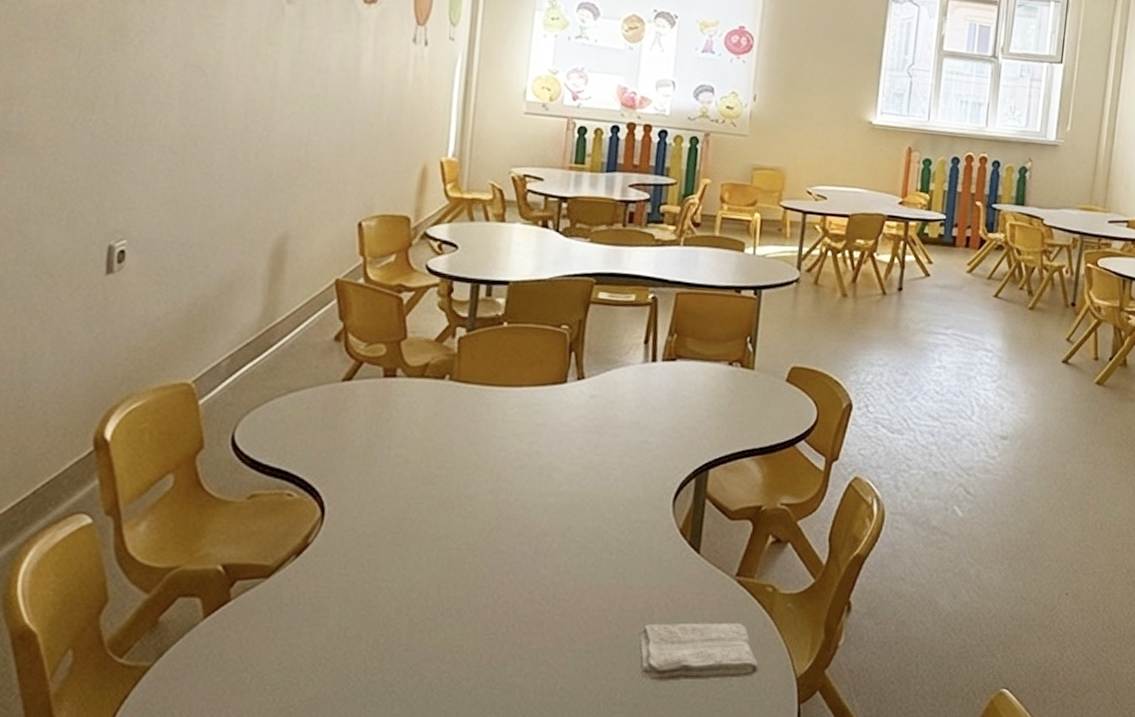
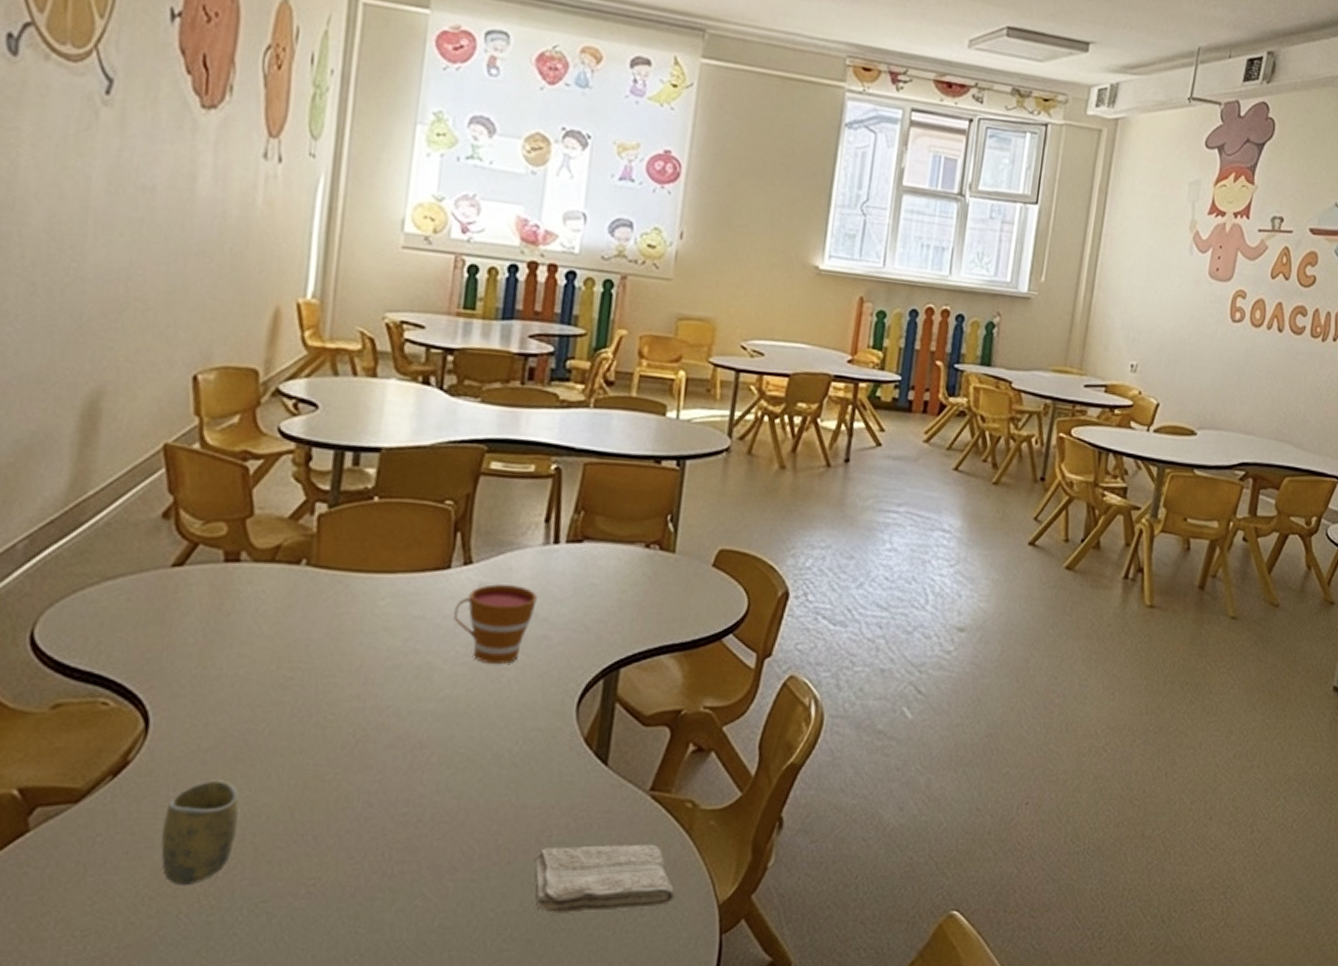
cup: none [334,560,397,650] -> present [161,779,239,886]
cup: none [569,396,639,466] -> present [453,584,538,665]

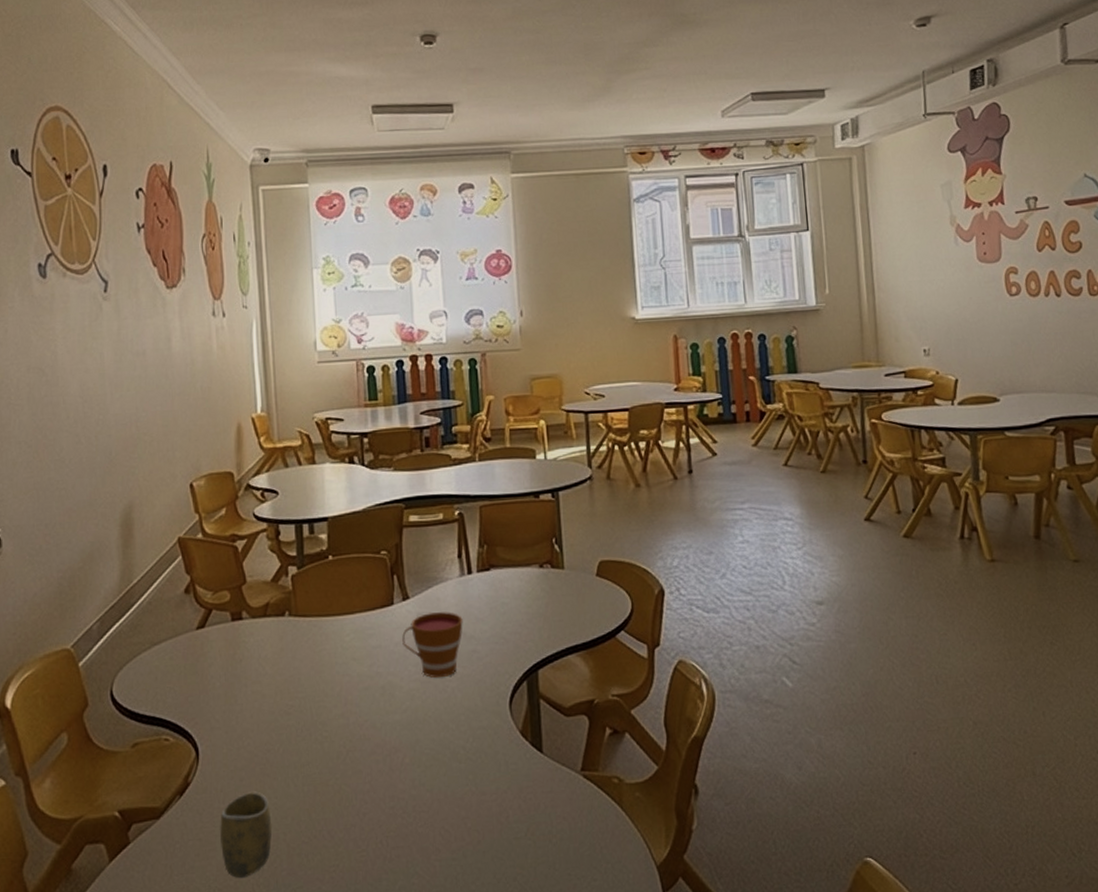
washcloth: present [534,844,675,914] -> none [498,817,619,883]

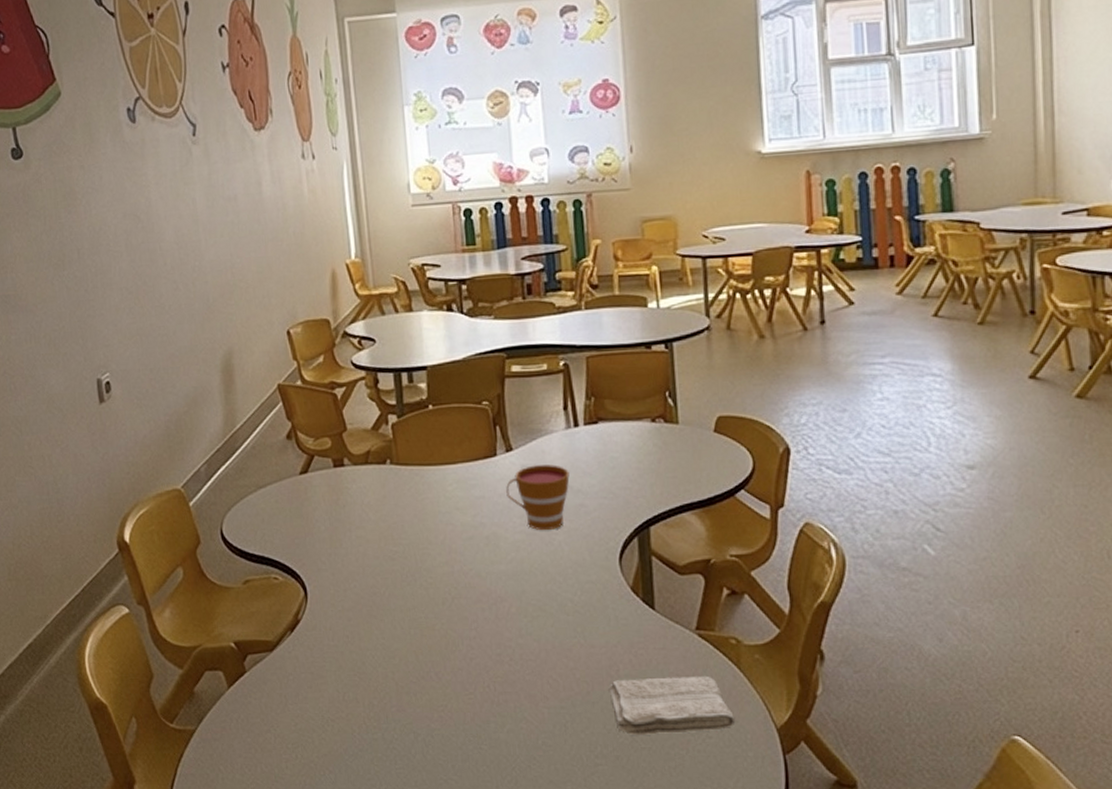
cup: present [220,791,273,879] -> none [330,631,381,712]
washcloth: none [498,817,619,883] -> present [608,675,736,735]

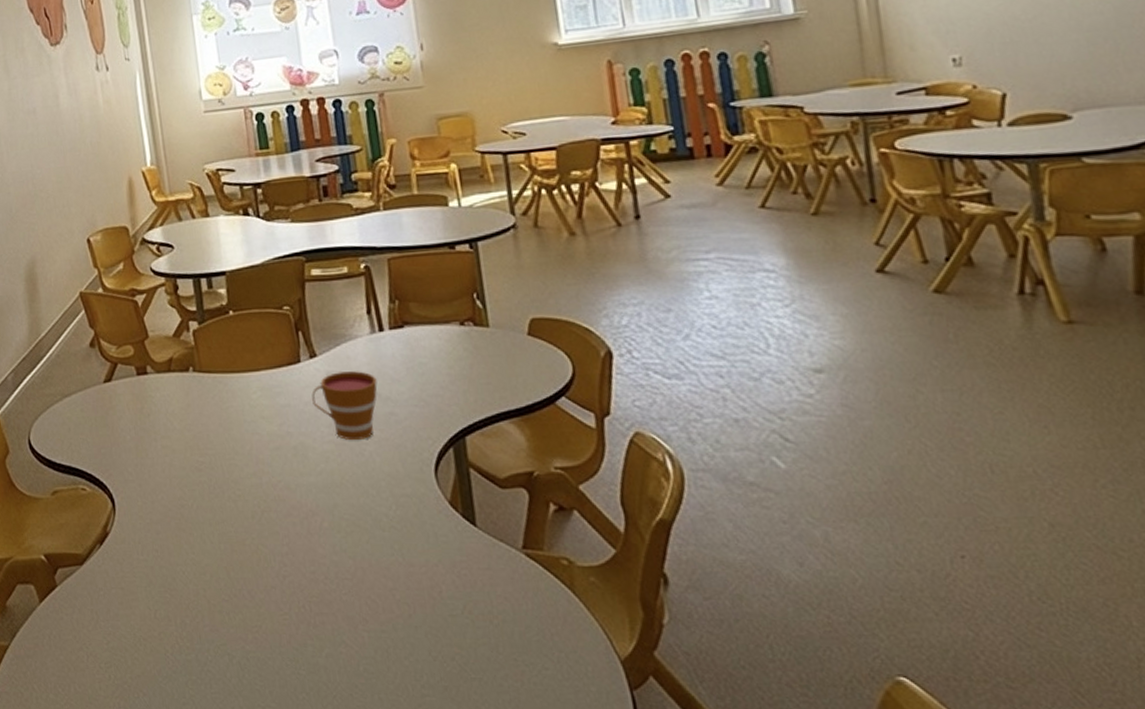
washcloth: present [608,675,736,735] -> none [431,599,574,664]

